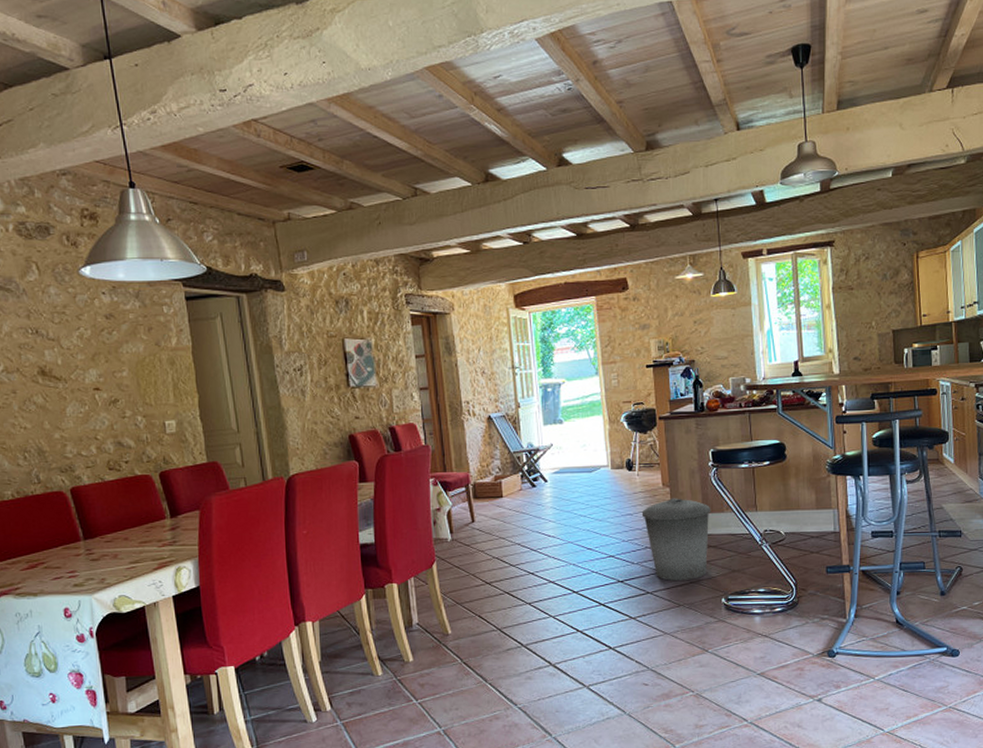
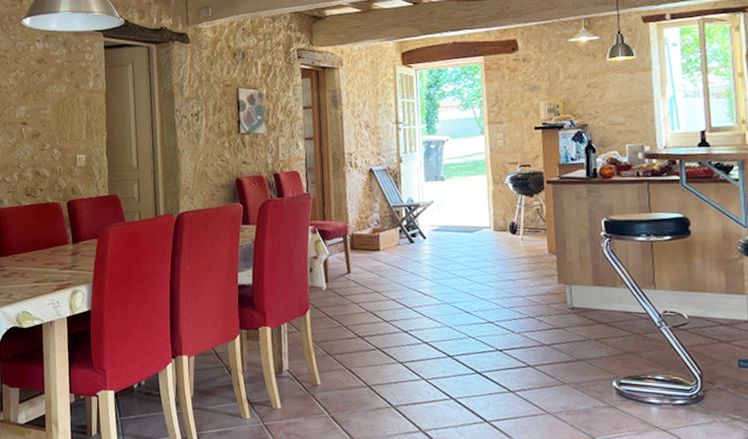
trash can: present [641,498,711,581] -> none [524,267,603,357]

